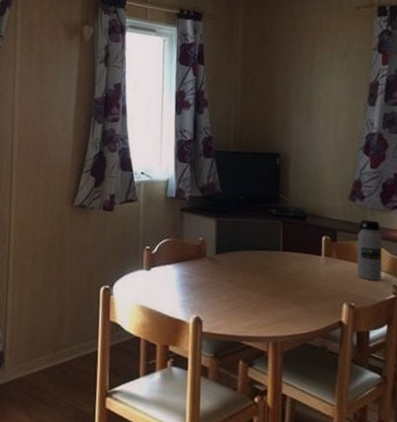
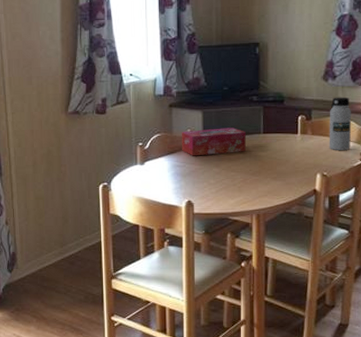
tissue box: none [191,238,263,269] -> present [181,127,246,156]

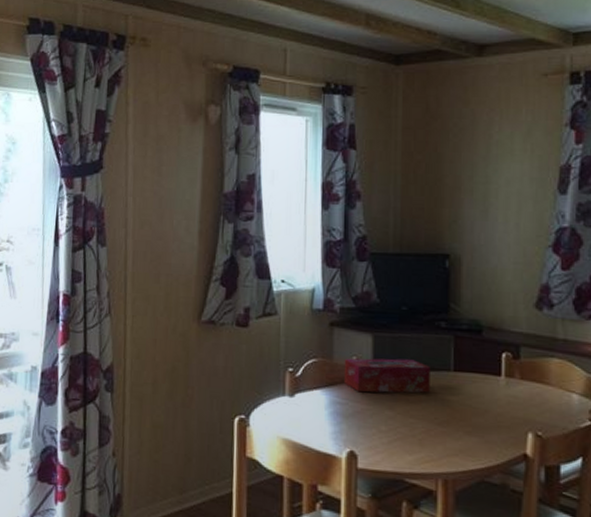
water bottle: present [329,97,352,150] -> none [544,332,577,405]

